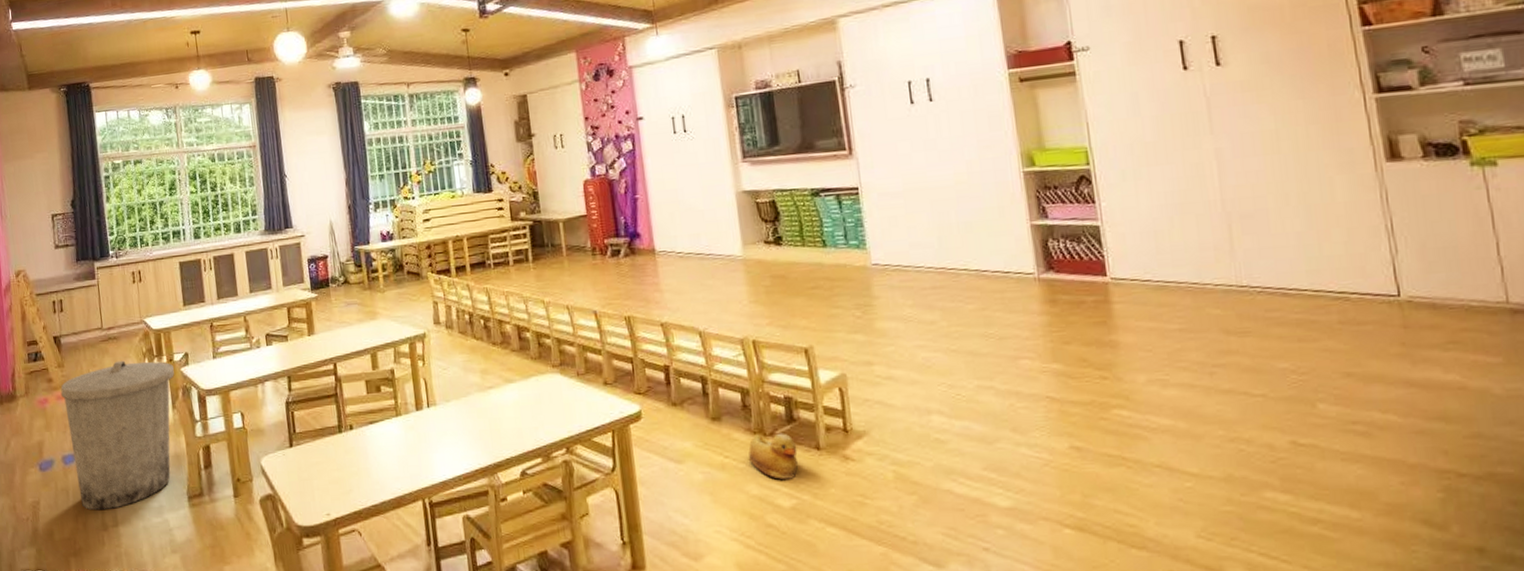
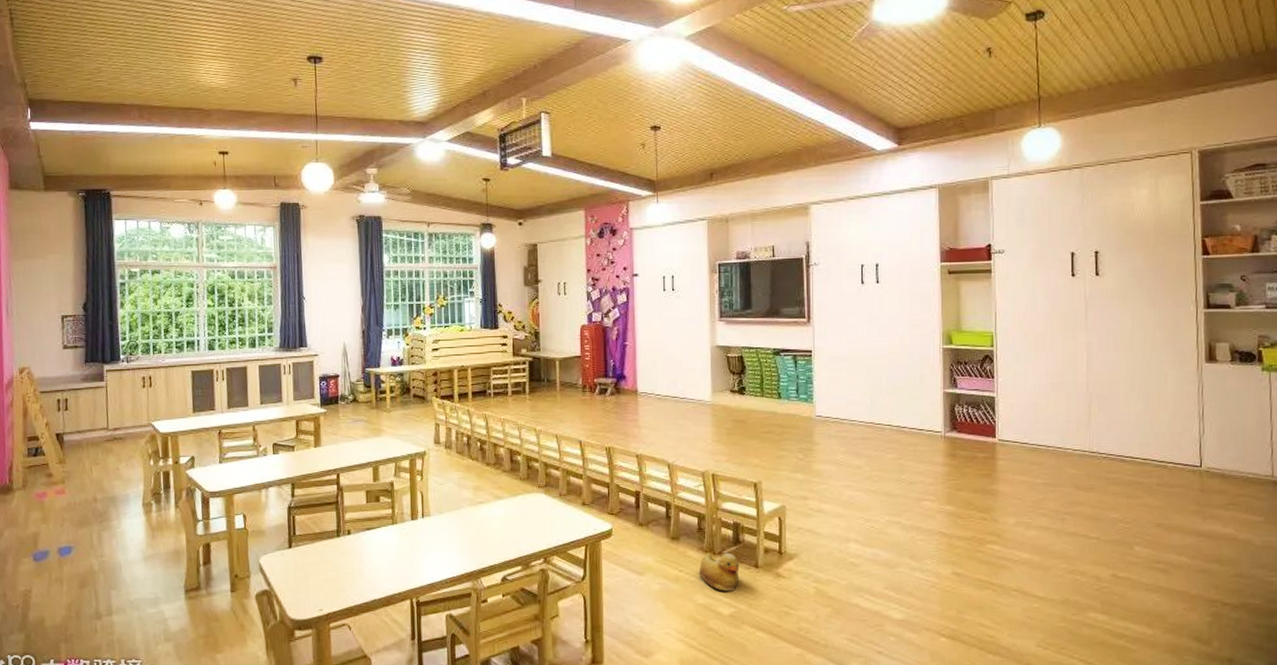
trash can: present [61,360,174,511] -> none [61,460,179,600]

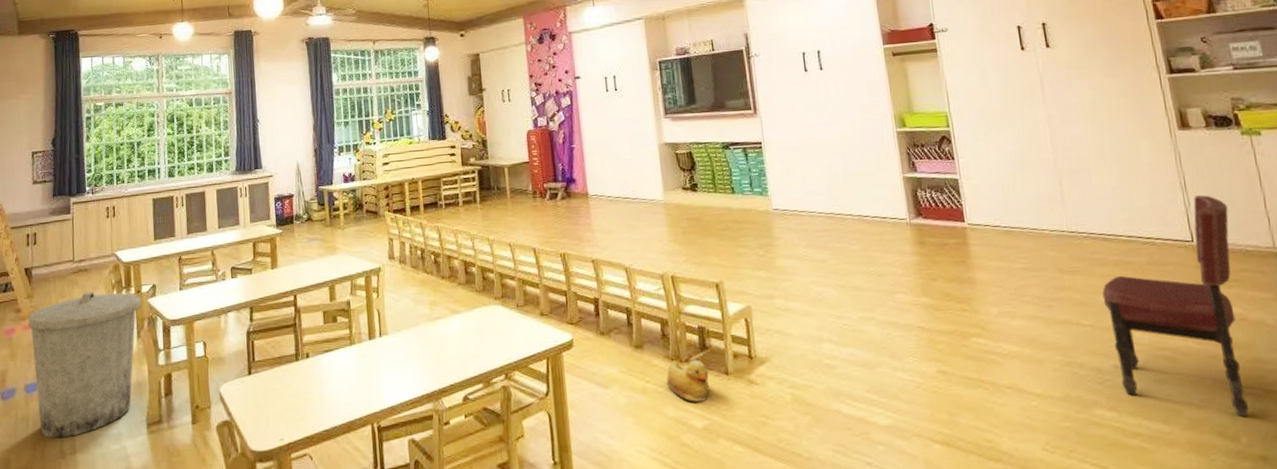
trash can: none [61,460,179,600] -> present [28,292,141,439]
dining chair: none [1112,425,1237,625] -> present [1102,195,1250,418]

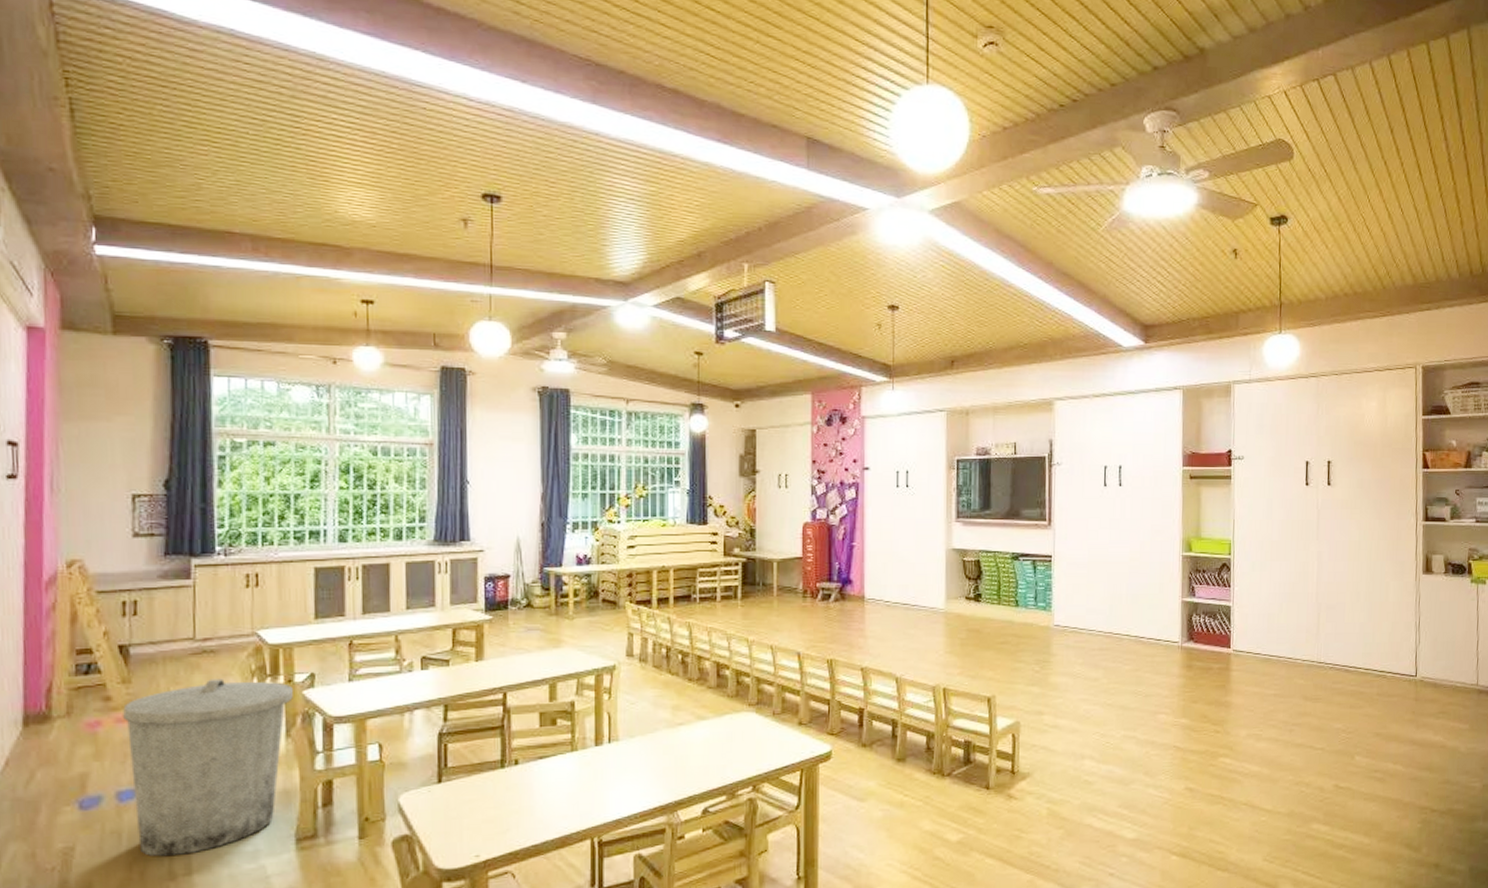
rubber duck: present [666,359,709,402] -> none [925,774,970,816]
dining chair: present [1102,195,1250,418] -> none [1336,635,1448,831]

